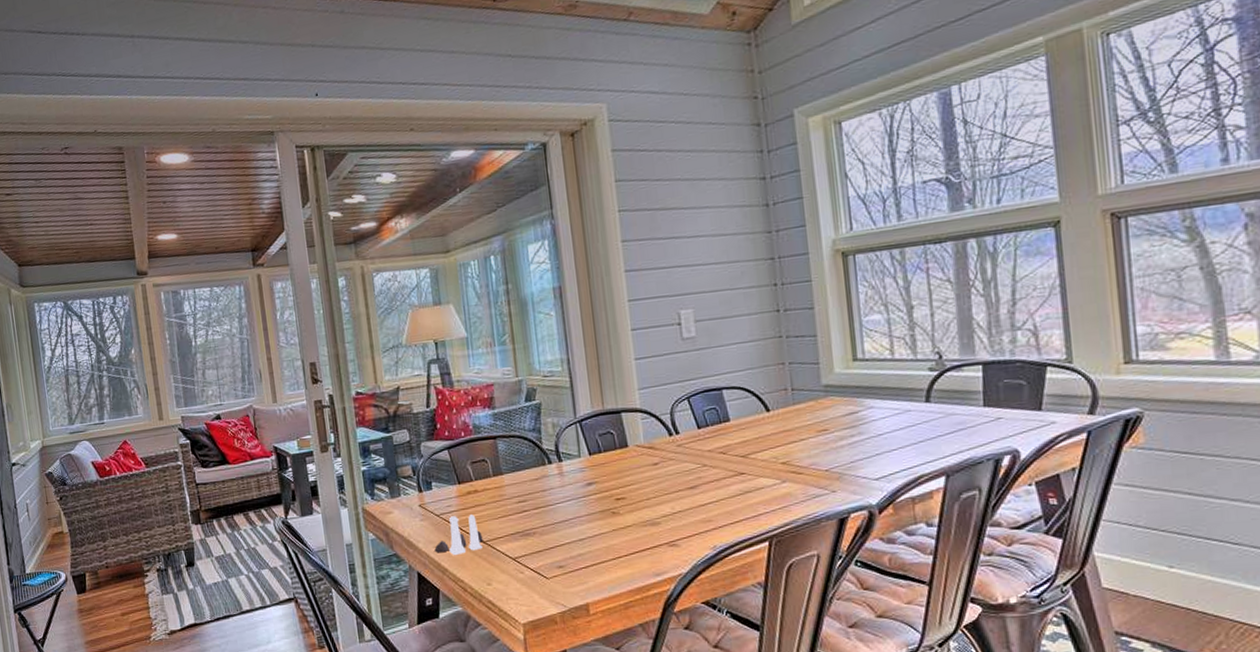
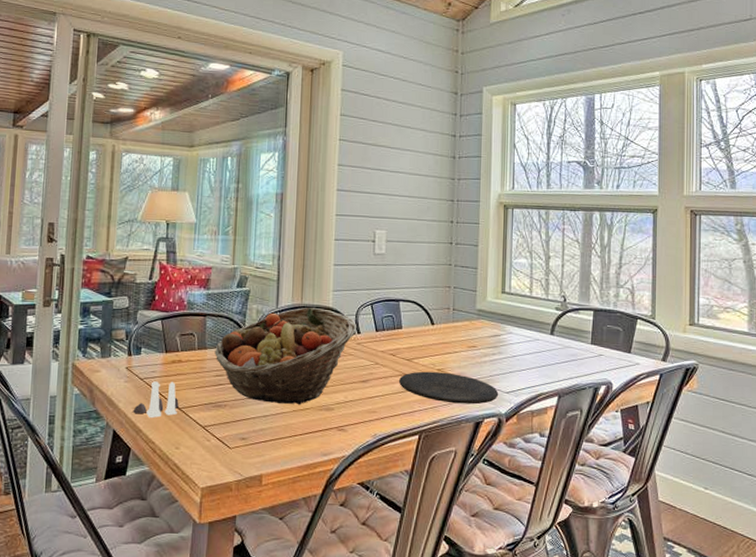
fruit basket: none [512,411,675,525] -> present [215,307,357,405]
plate: none [734,465,866,501] -> present [398,371,499,405]

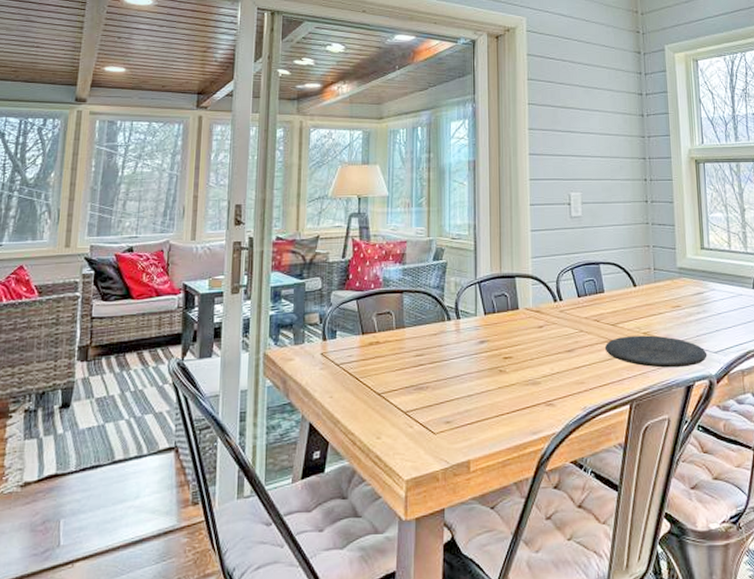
salt and pepper shaker set: present [133,381,179,419] -> none [330,366,378,407]
fruit basket: present [215,307,357,405] -> none [414,276,559,381]

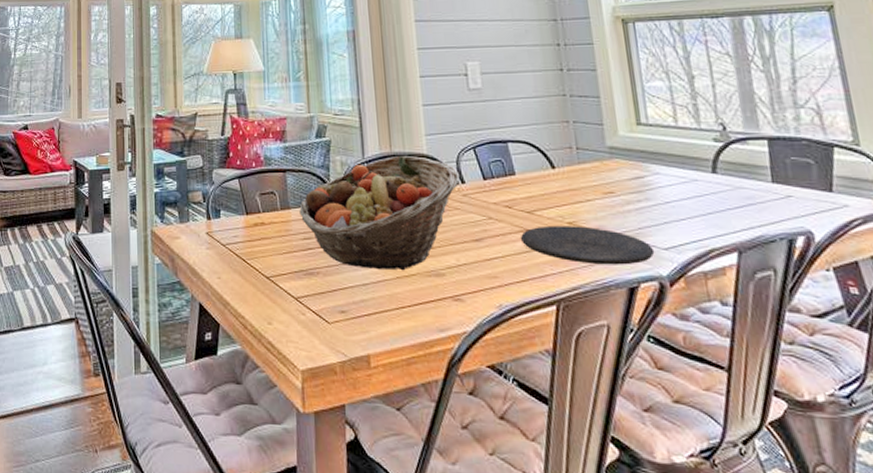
fruit basket: none [414,276,559,381] -> present [299,155,460,271]

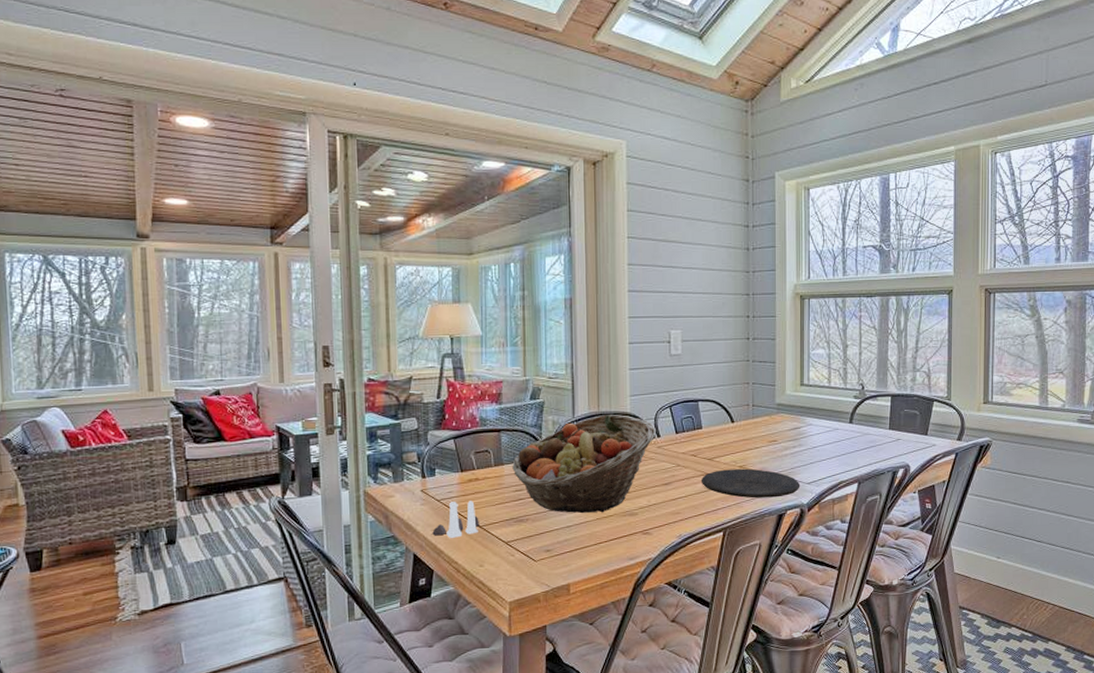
salt and pepper shaker set: none [218,247,267,290] -> present [432,501,479,539]

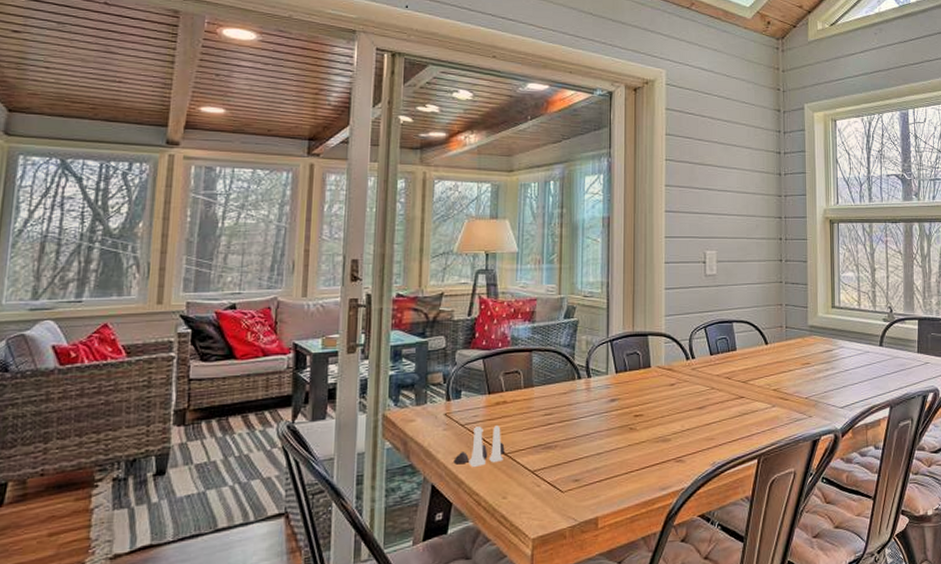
fruit basket: present [512,414,657,513] -> none [542,334,691,439]
plate: present [700,468,800,499] -> none [735,392,834,423]

